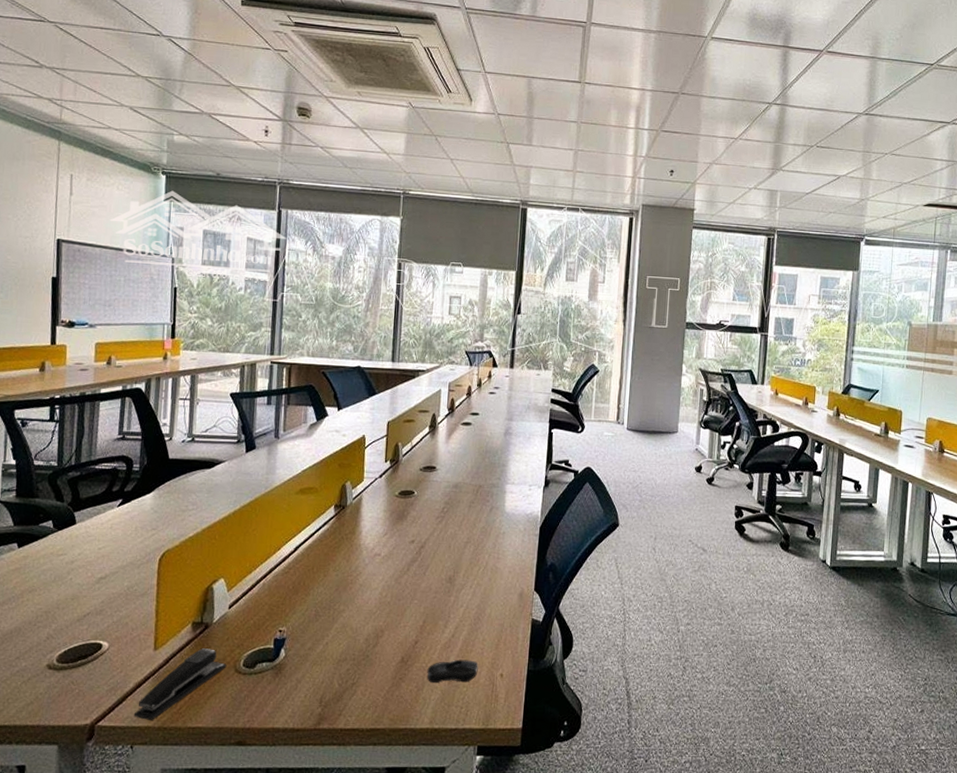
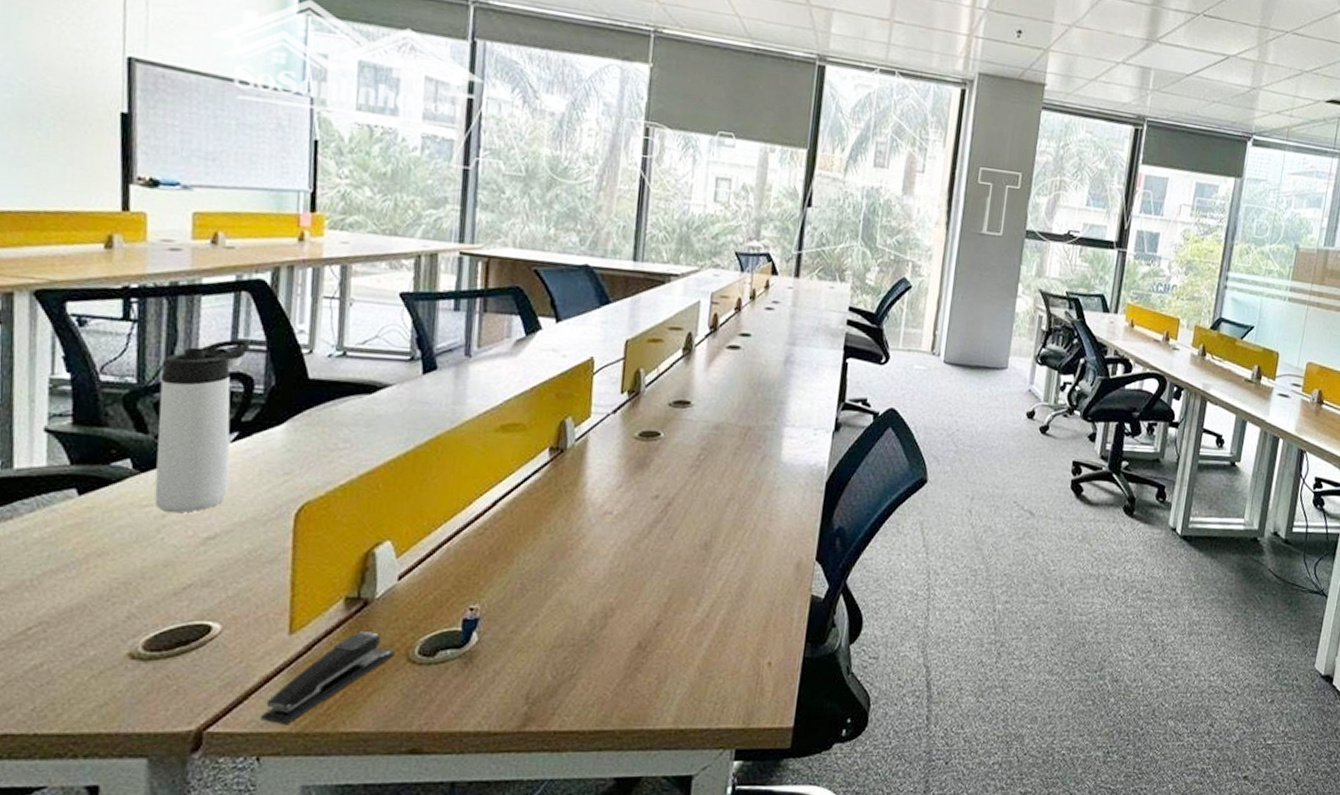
thermos bottle: none [67,432,131,560] -> present [154,339,250,514]
computer mouse: present [427,659,478,683] -> none [671,644,740,673]

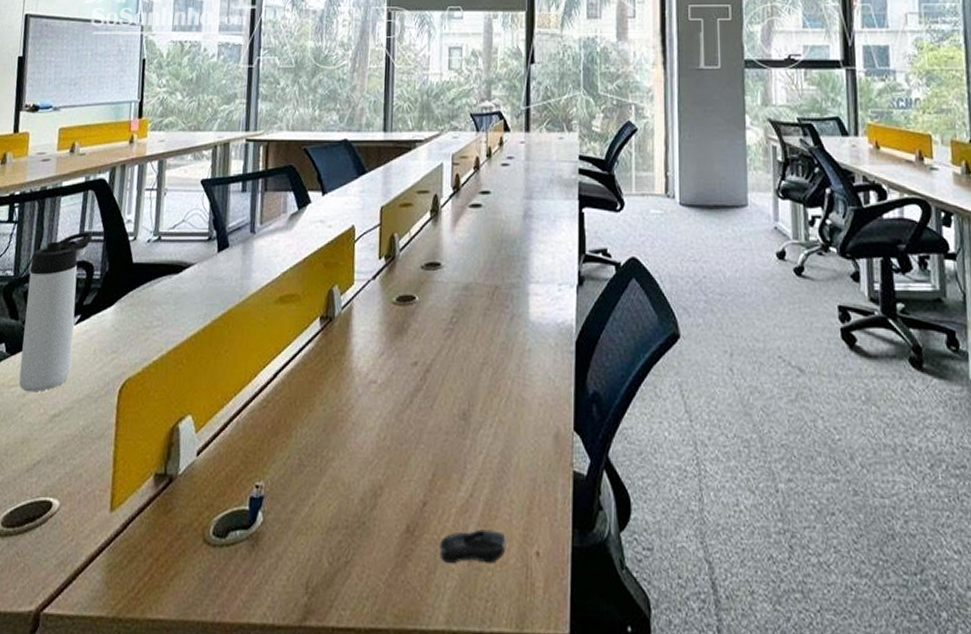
stapler: present [260,631,395,724] -> none [84,509,194,608]
computer mouse: none [671,644,740,673] -> present [440,529,506,564]

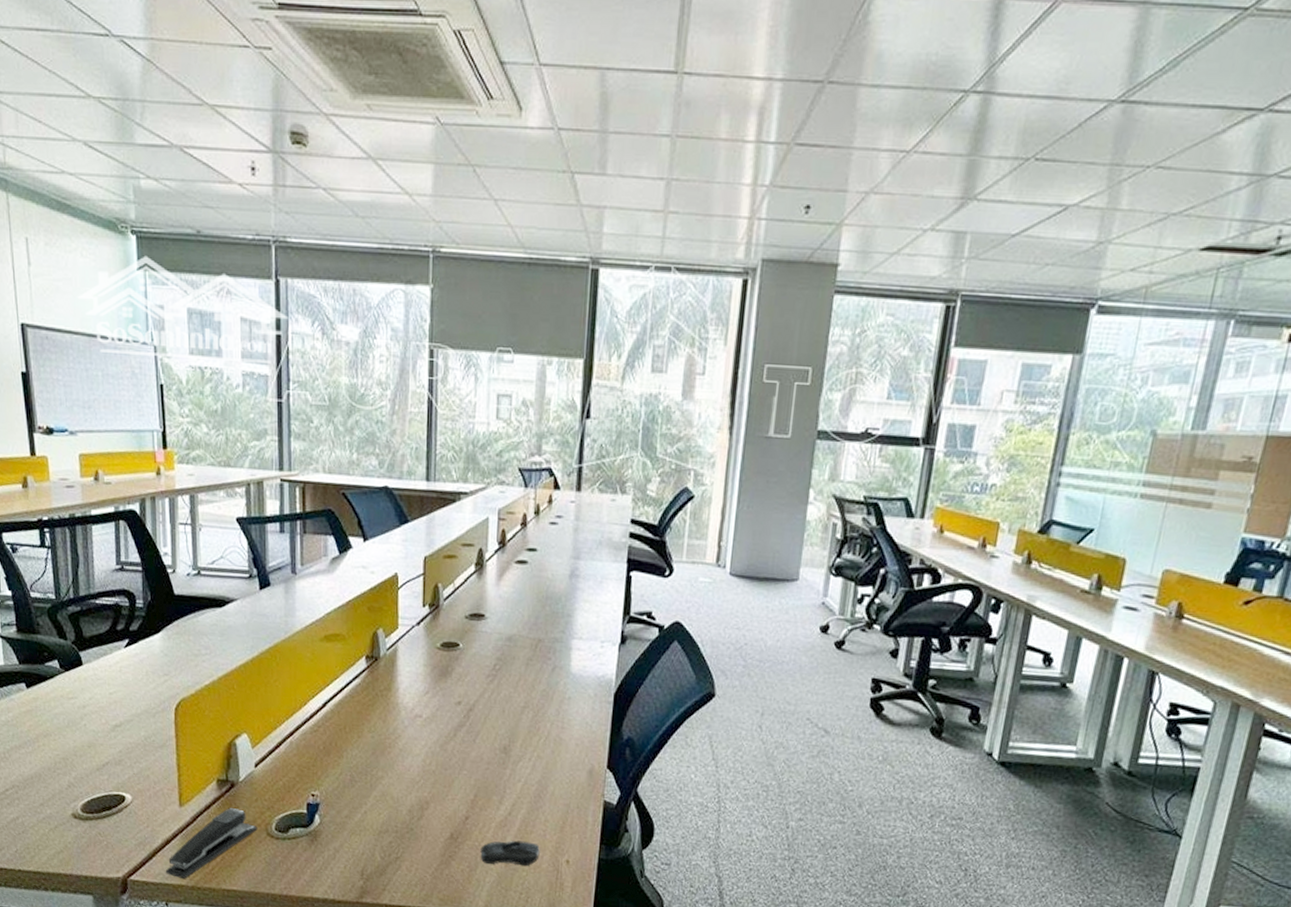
thermos bottle: present [19,232,93,393] -> none [71,561,130,705]
stapler: none [84,509,194,608] -> present [165,808,258,879]

